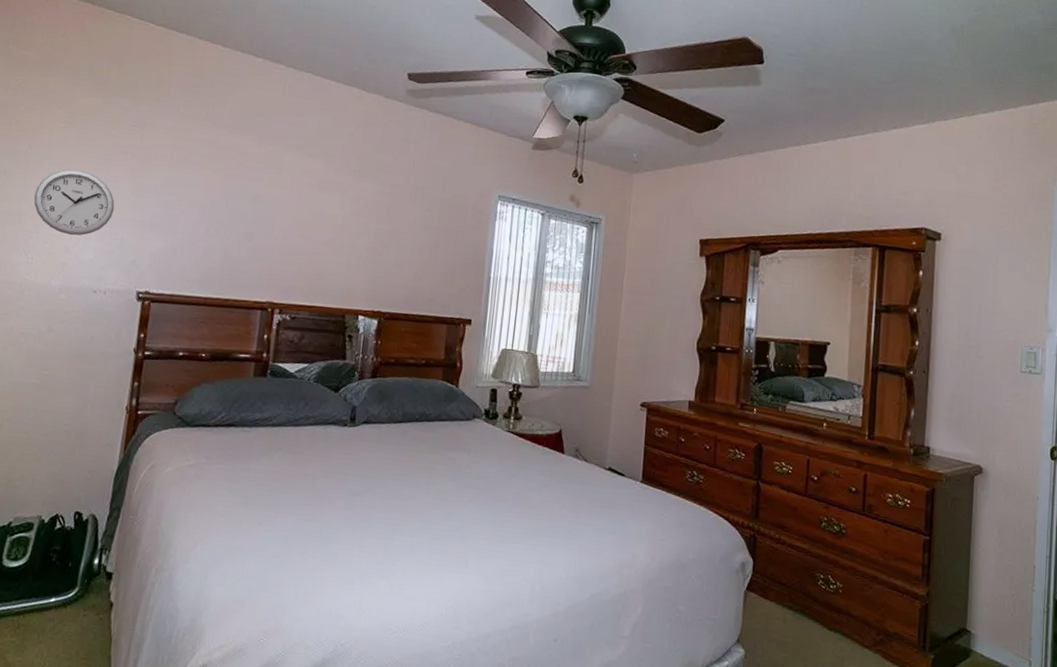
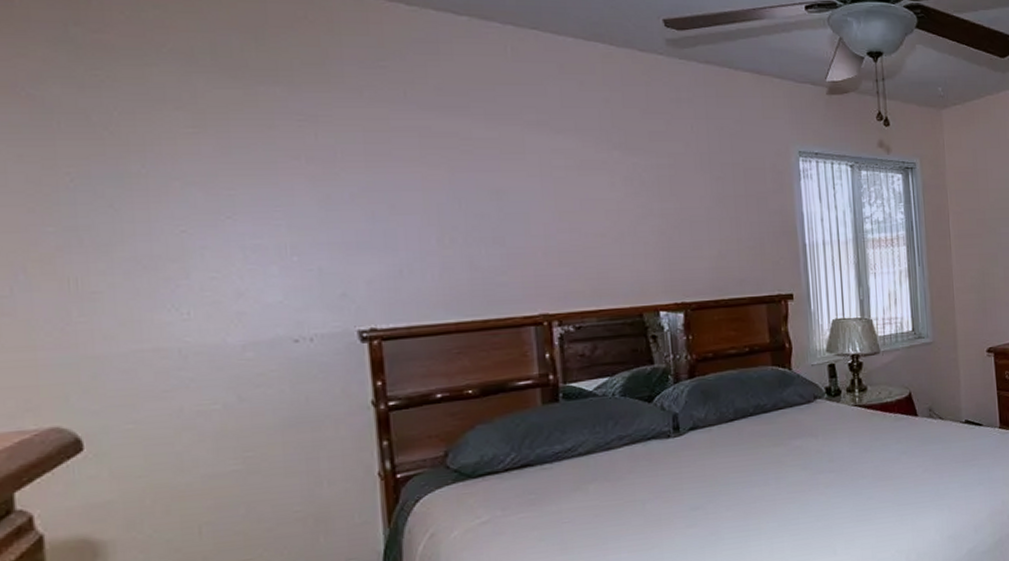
wall clock: present [33,169,115,236] -> none [167,188,299,275]

